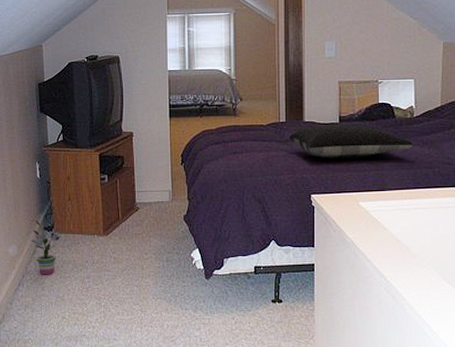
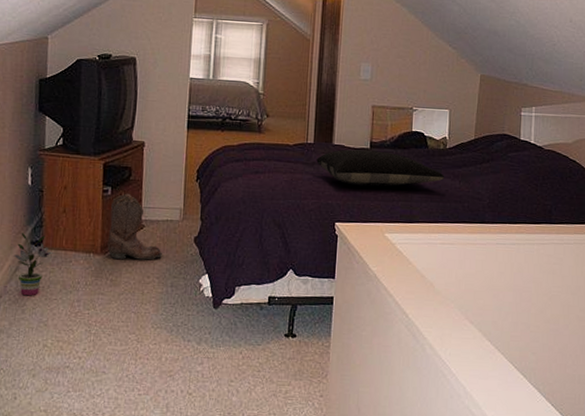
boots: none [108,180,157,239] -> present [107,193,163,260]

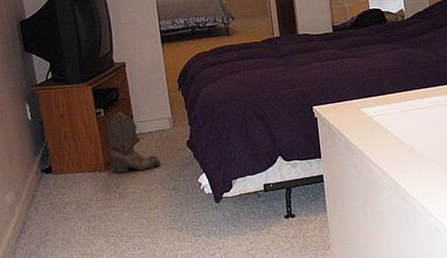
potted plant: present [14,233,53,296] -> none [28,162,63,219]
pillow: present [316,149,445,187] -> none [285,33,408,70]

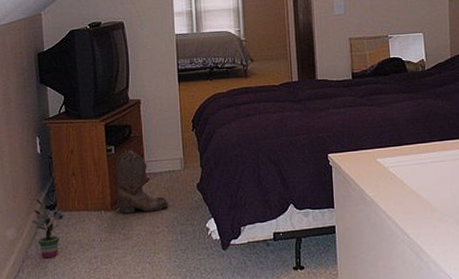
potted plant: none [28,162,63,219] -> present [31,199,68,259]

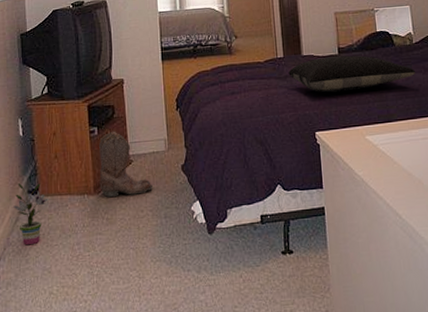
pillow: none [303,80,427,116] -> present [288,55,416,93]

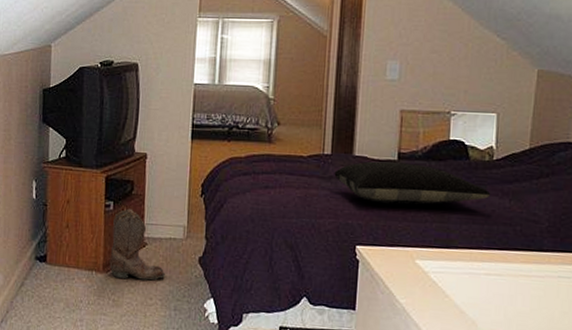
potted plant: present [13,183,50,245] -> none [19,248,57,313]

